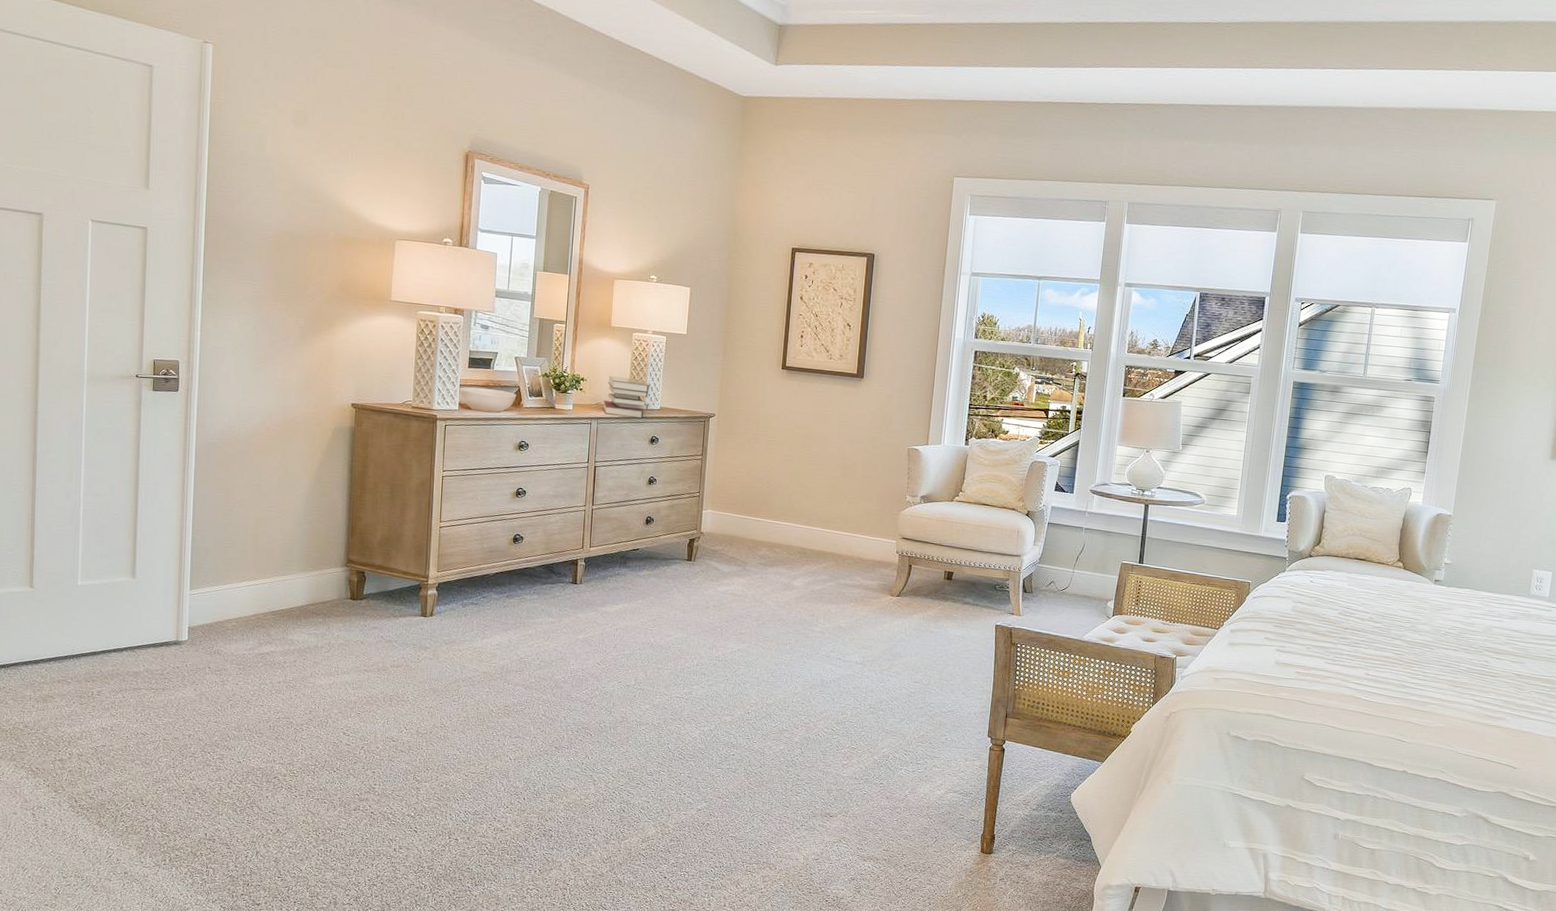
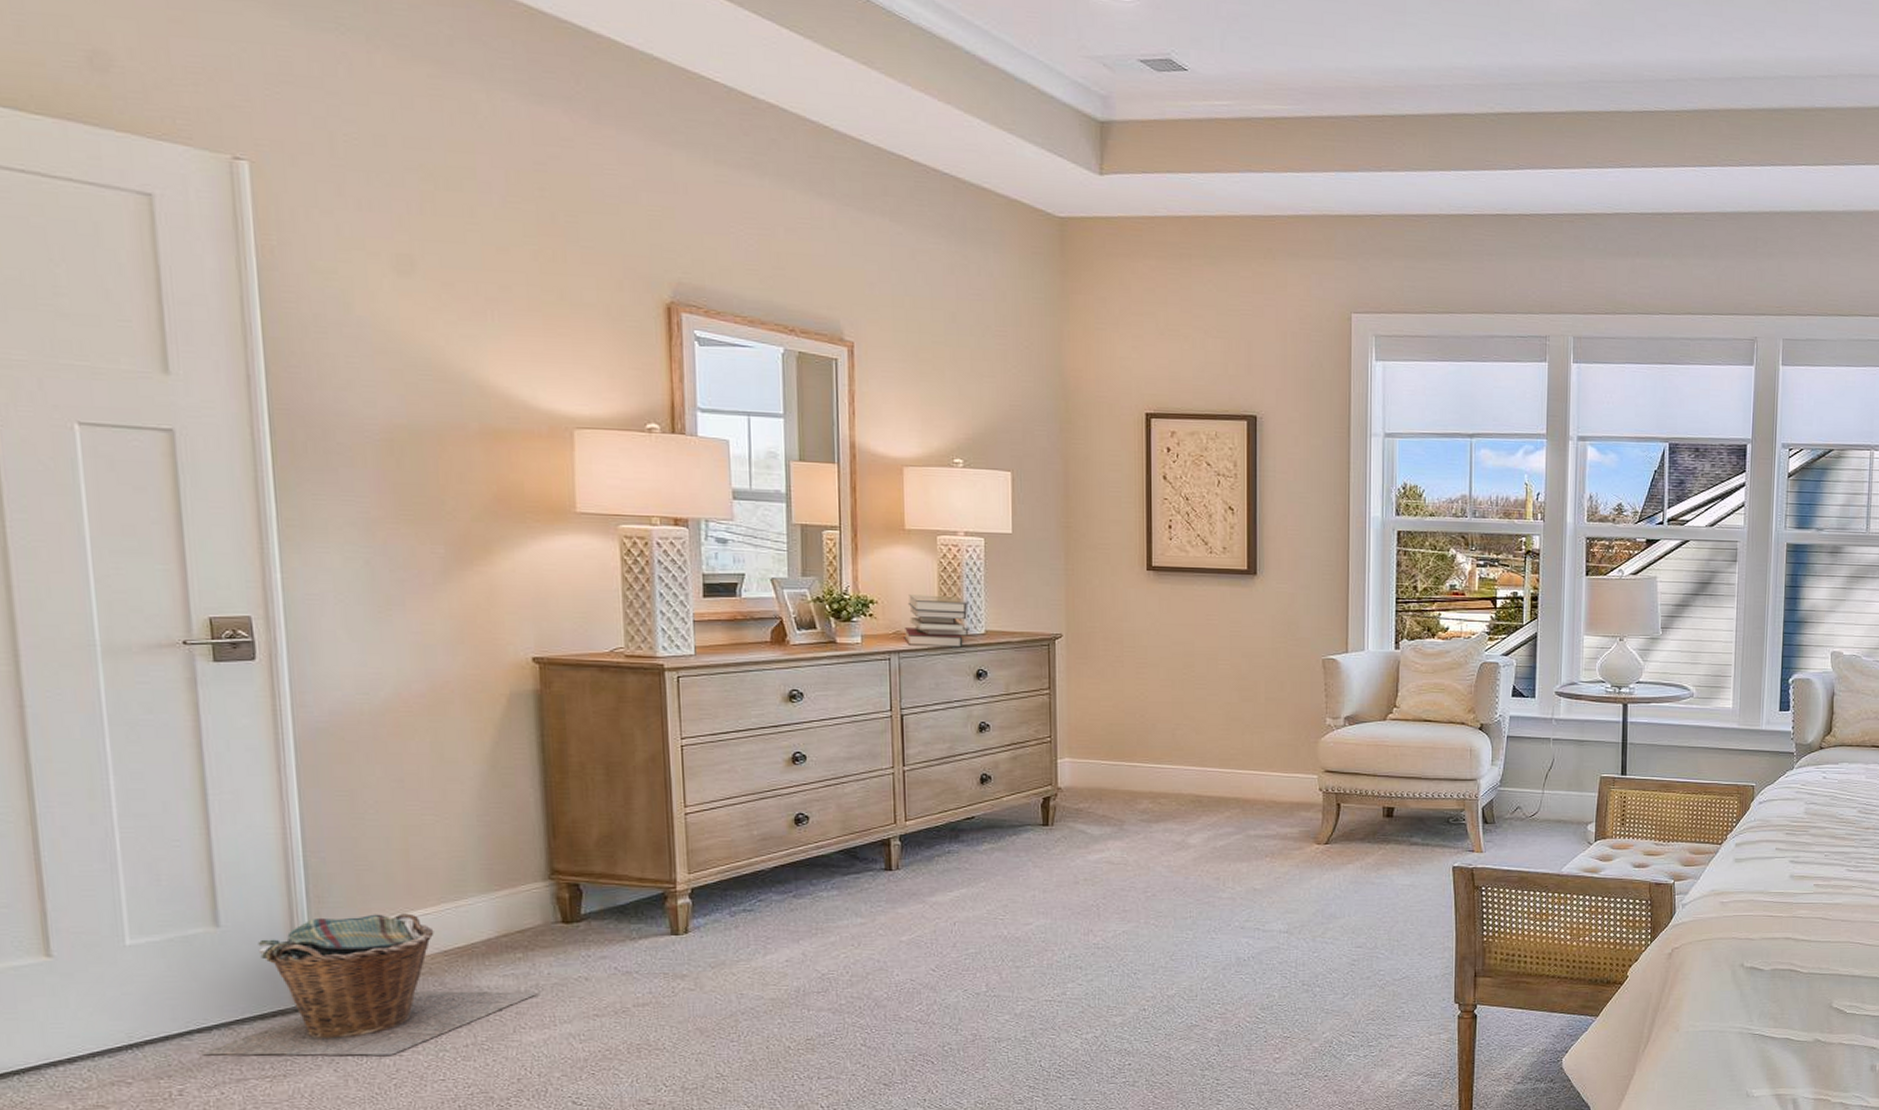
laundry basket: none [114,578,329,683] -> present [201,913,537,1056]
bowl: present [459,387,517,414] -> none [693,622,779,655]

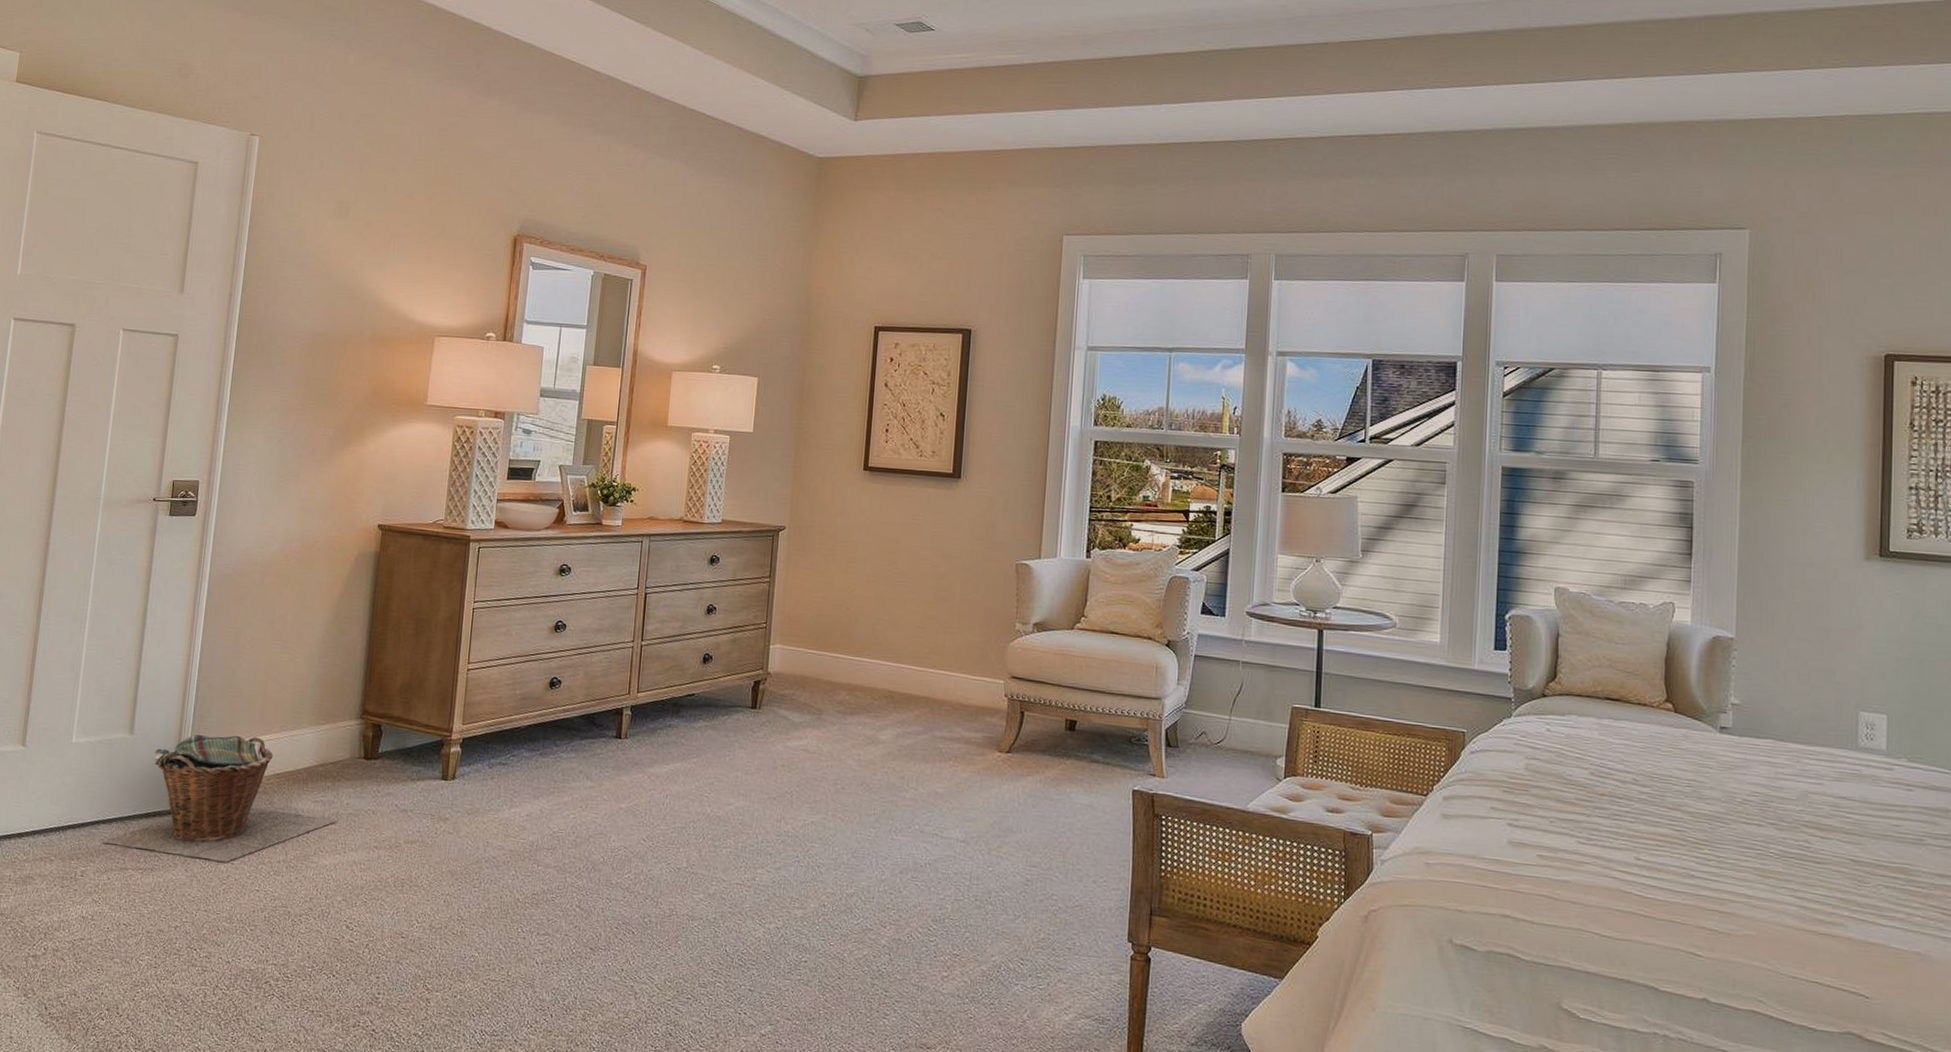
bowl: none [693,622,779,655] -> present [496,501,560,532]
books: present [904,594,968,648] -> none [655,484,710,534]

